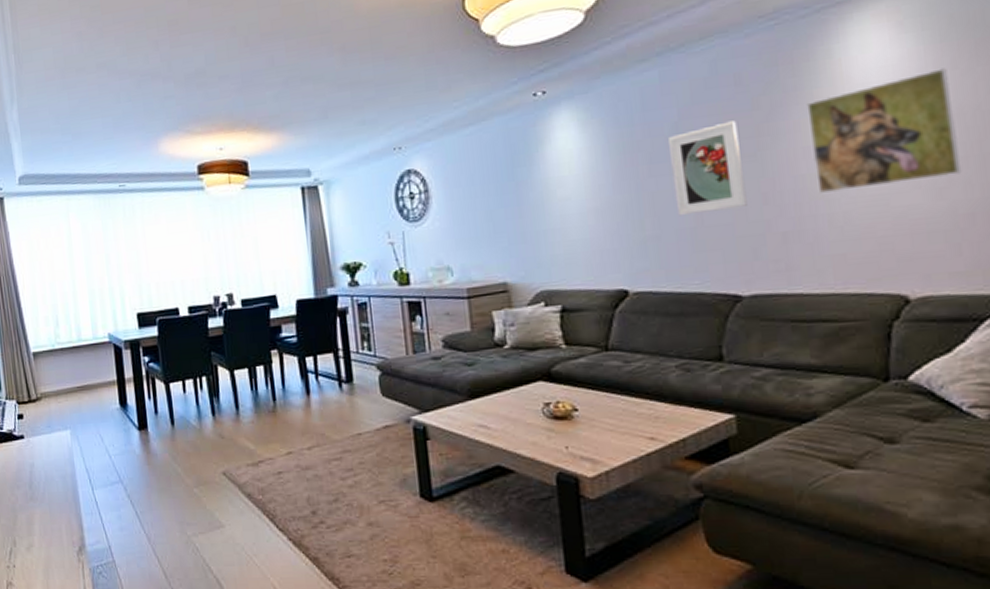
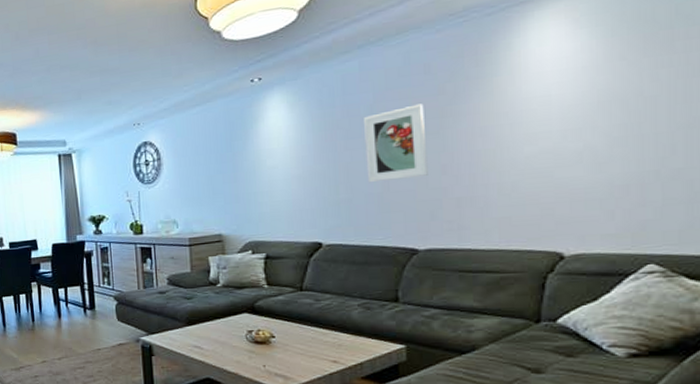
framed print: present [807,68,962,193] -> none [486,59,621,166]

